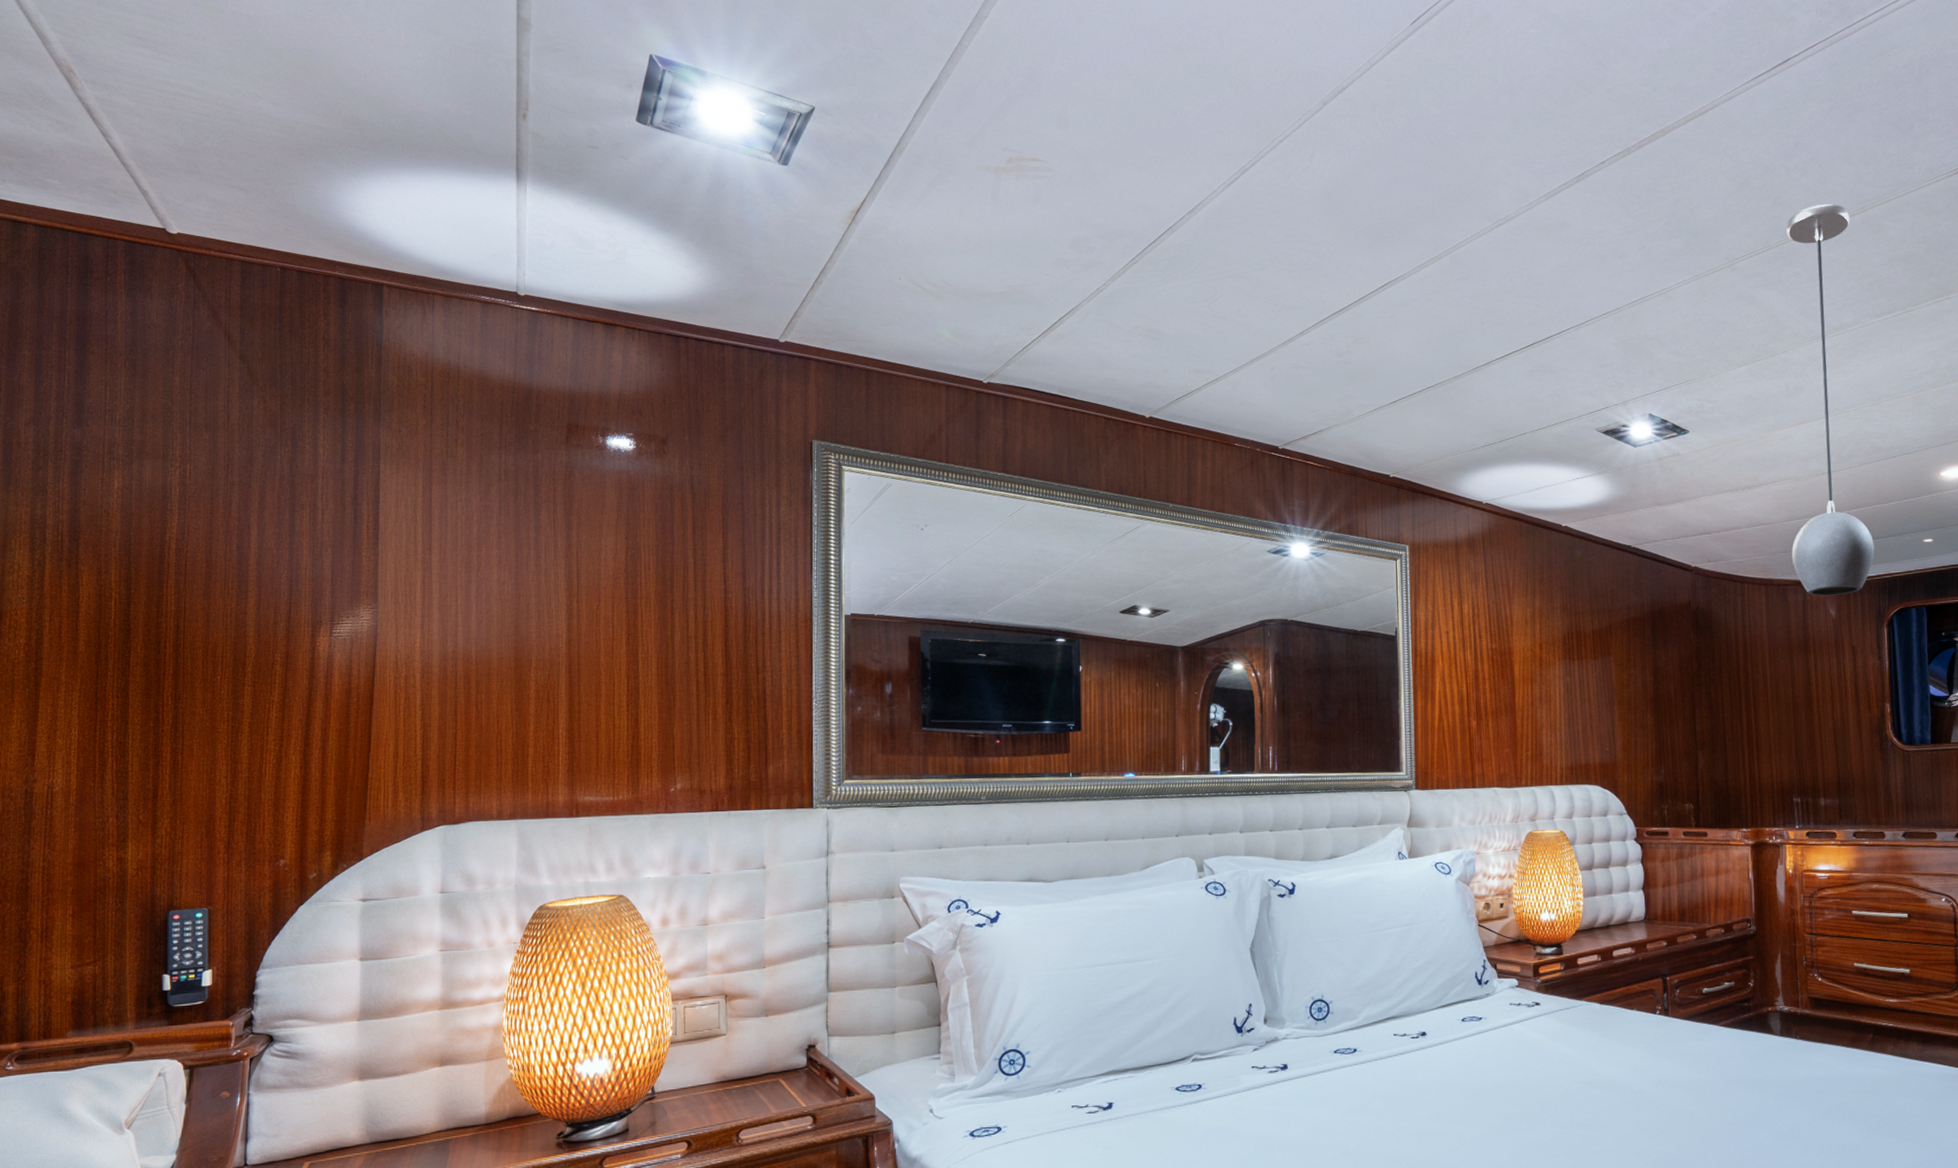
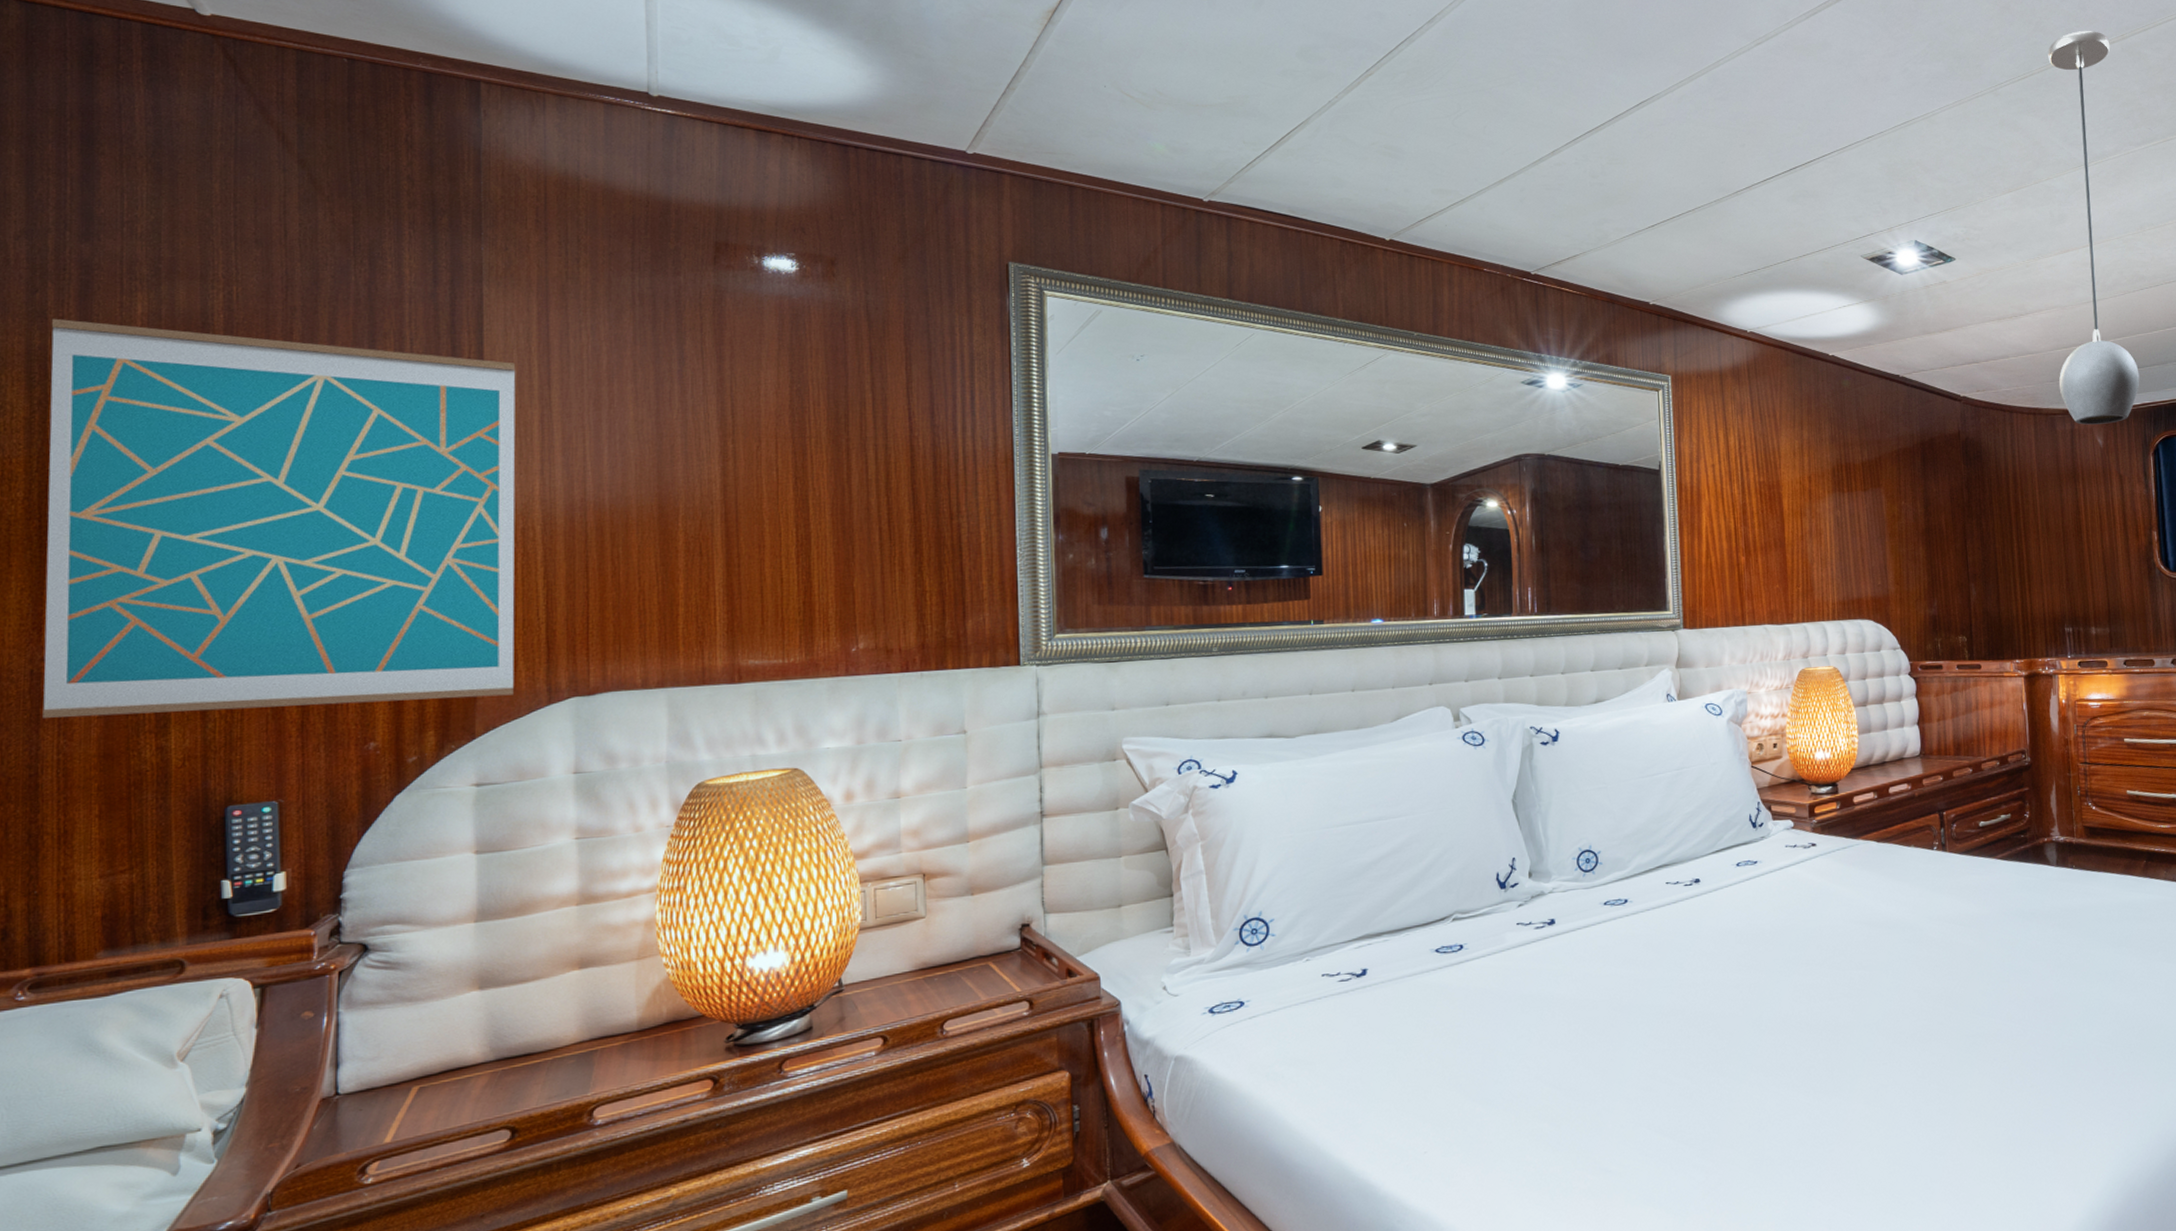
wall art: none [33,492,404,831] -> present [42,318,516,718]

